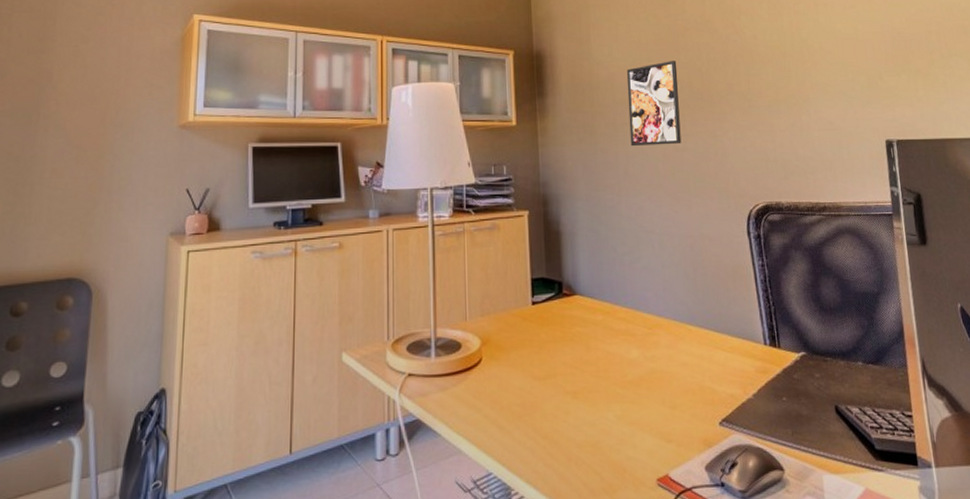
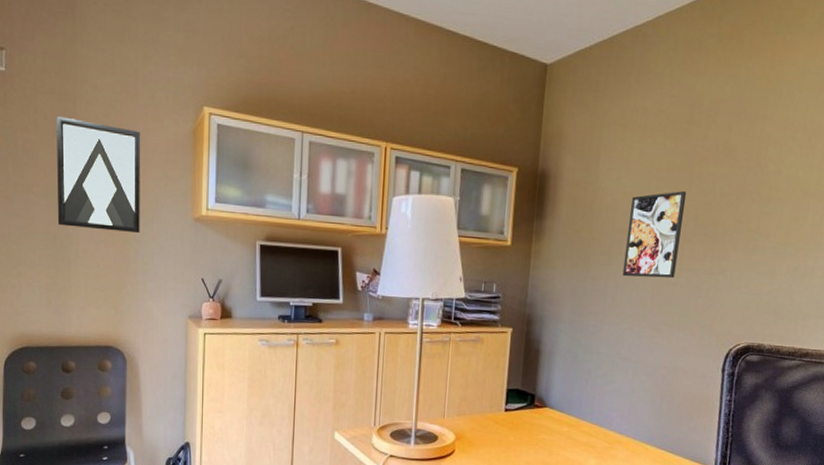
wall art: none [22,33,125,147] -> present [56,116,141,234]

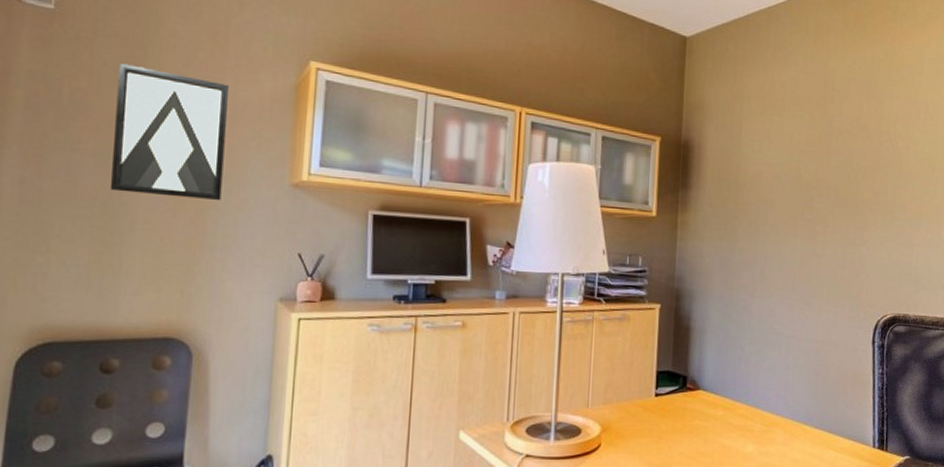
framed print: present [622,191,687,279] -> none [770,163,827,250]

